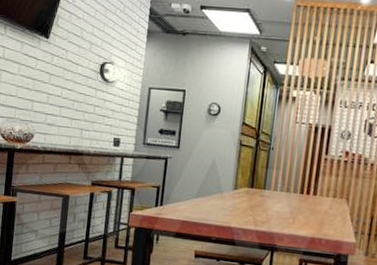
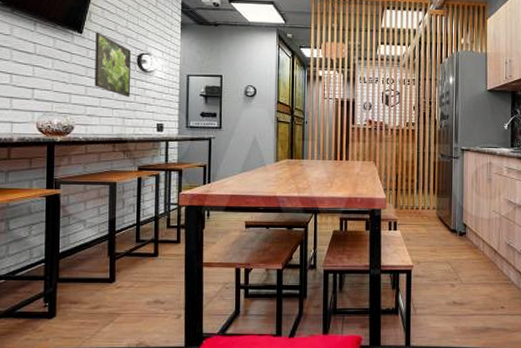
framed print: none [56,37,94,109] -> present [94,32,132,98]

